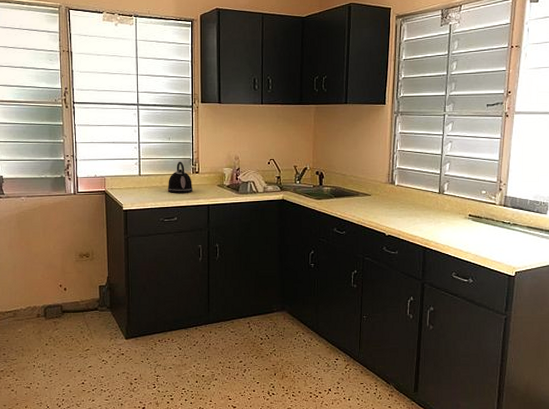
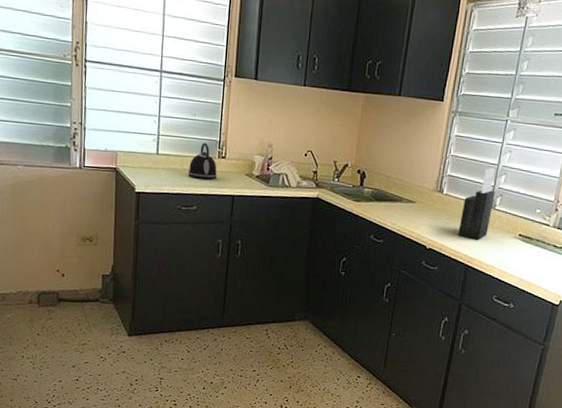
knife block: none [413,158,442,224] -> present [458,168,496,240]

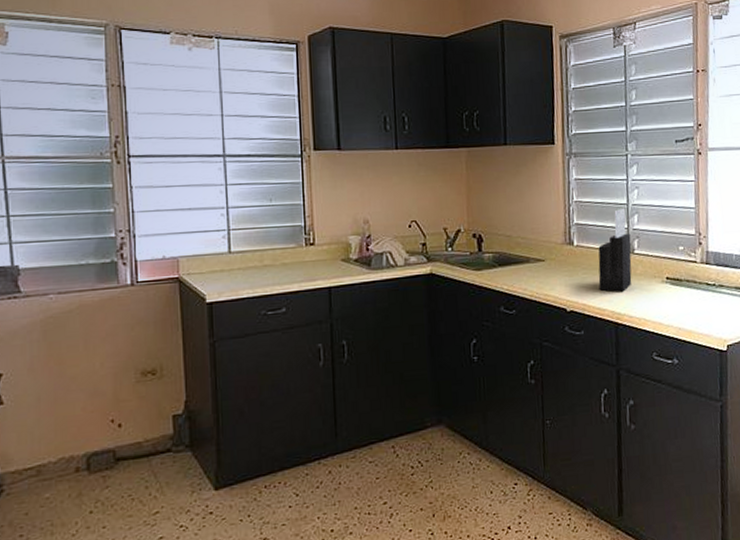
kettle: present [187,142,218,180] -> none [270,230,308,275]

